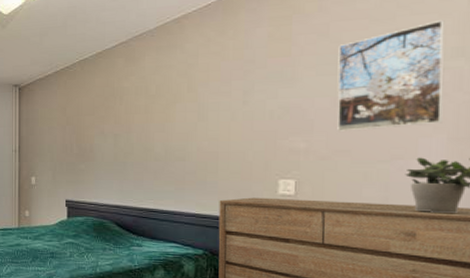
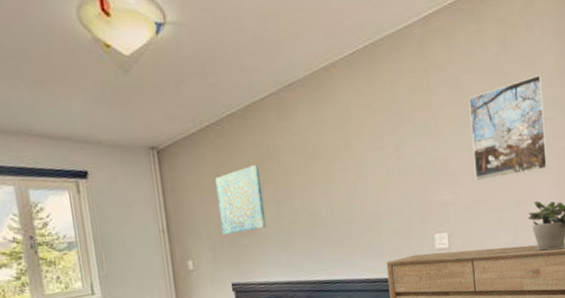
wall art: none [62,102,103,159] -> present [215,164,267,235]

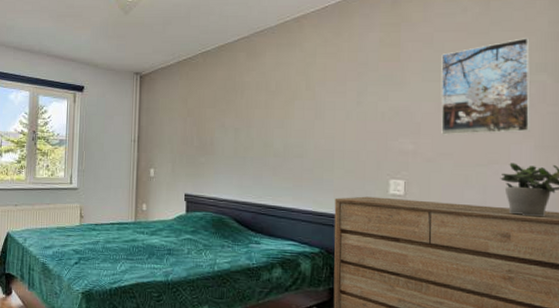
wall art: present [215,164,267,235] -> none [183,95,224,151]

